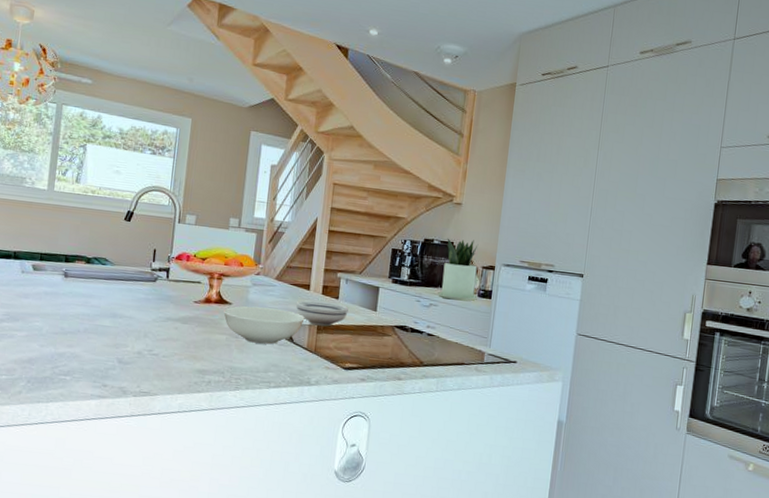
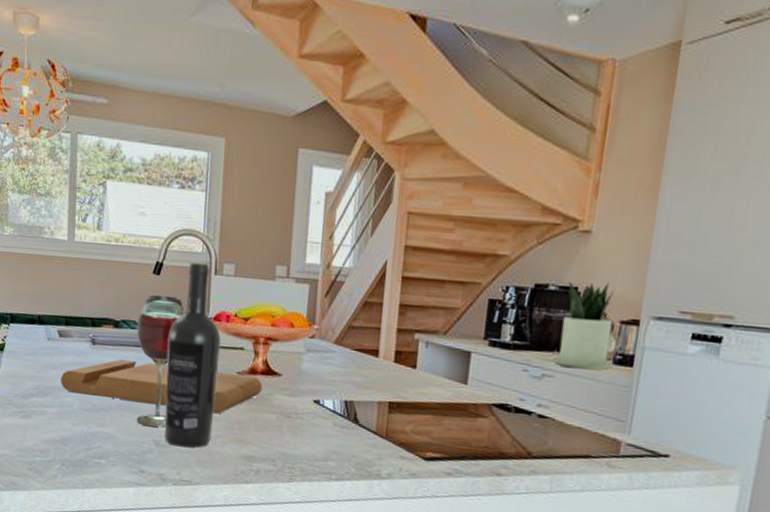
cutting board: none [32,289,215,335] -> present [61,359,262,413]
wineglass: none [102,237,152,347] -> present [136,294,186,427]
wine bottle: none [127,213,182,364] -> present [164,262,221,448]
bowl: present [223,306,305,345] -> none [272,378,373,427]
bowl: present [296,300,349,327] -> none [361,369,430,404]

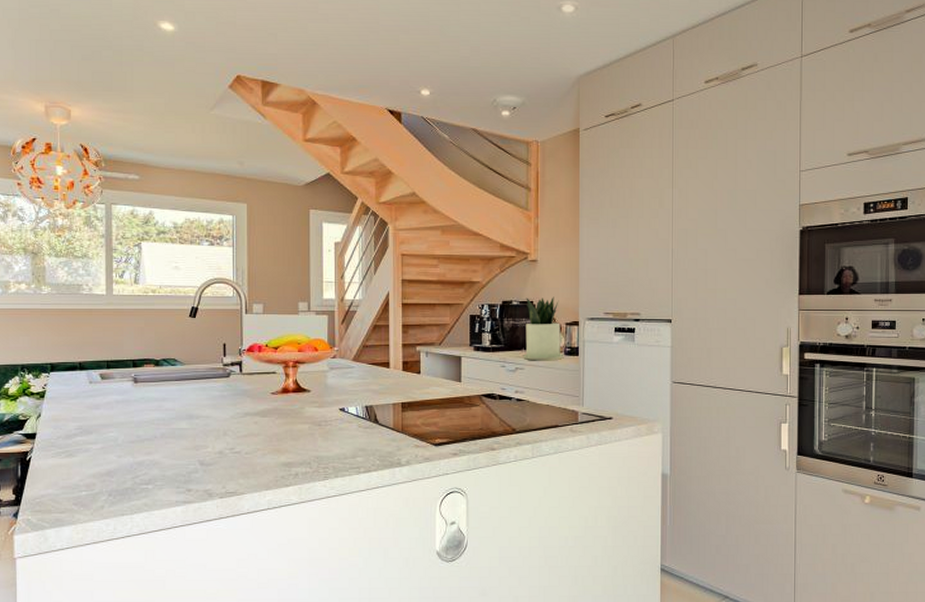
cutting board: present [61,359,262,413] -> none [104,393,294,429]
wineglass: present [136,294,186,427] -> none [178,334,221,448]
wine bottle: present [164,262,221,448] -> none [206,305,255,463]

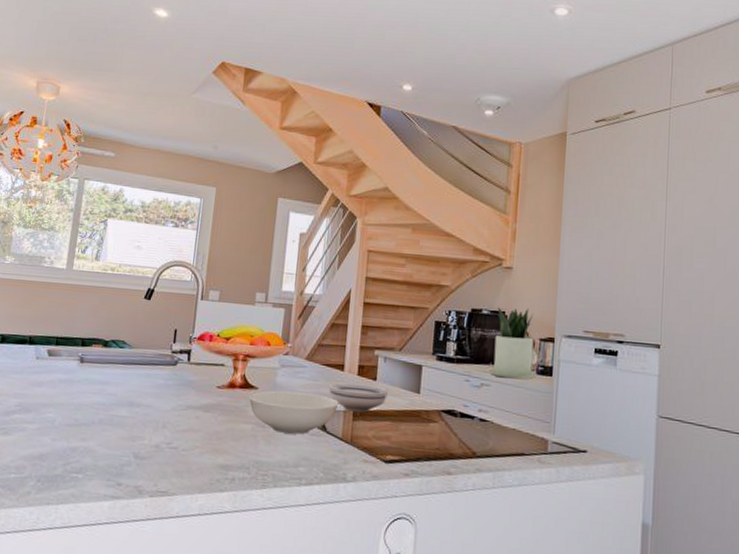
bowl: none [303,391,388,429] -> present [249,390,339,435]
bowl: none [378,377,432,404] -> present [329,382,388,413]

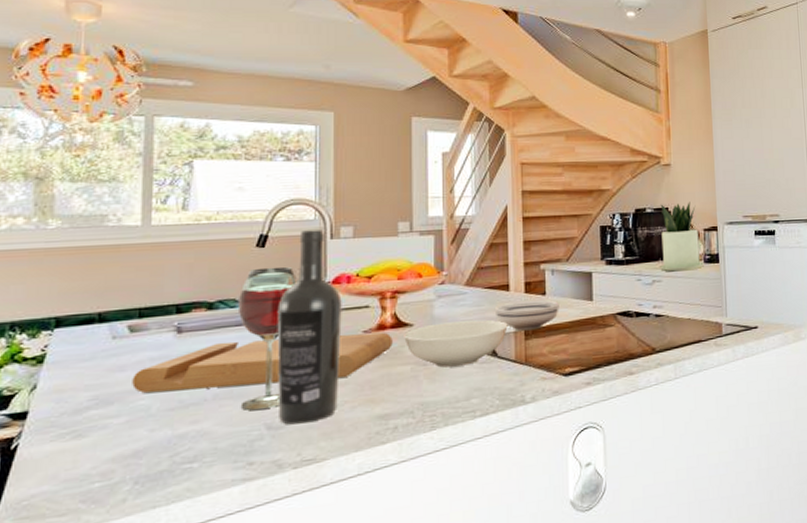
cutting board: none [45,376,240,425] -> present [132,332,393,393]
wineglass: none [117,317,172,440] -> present [239,266,298,410]
wine bottle: none [144,289,204,459] -> present [277,230,342,425]

